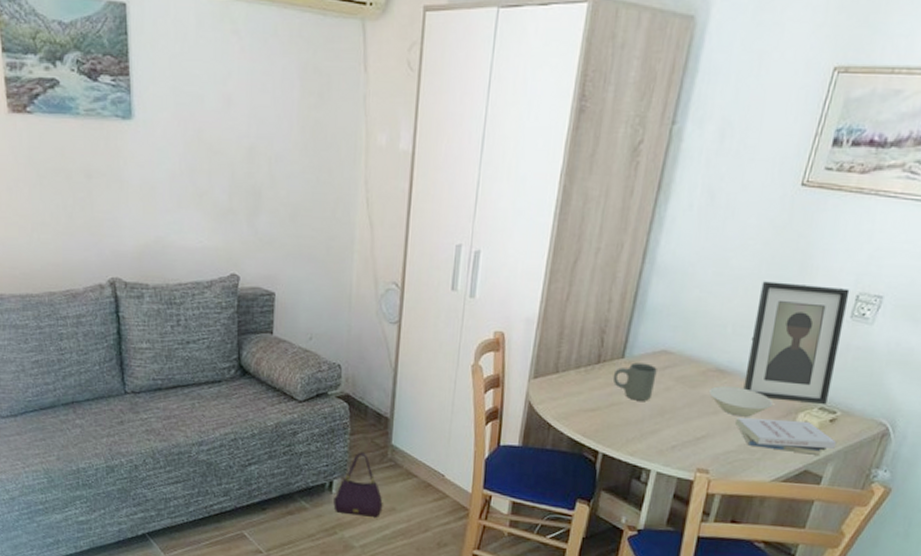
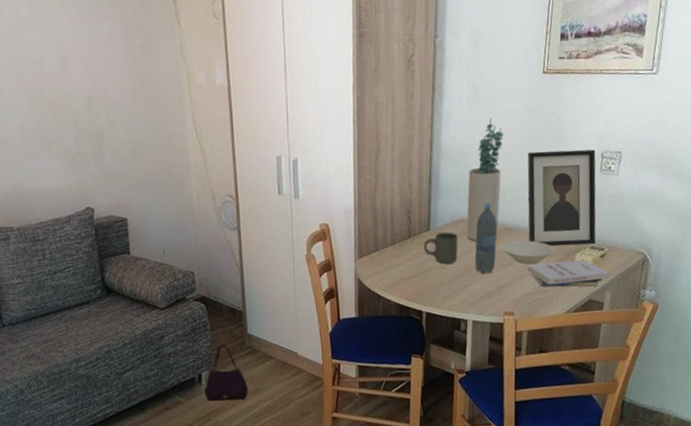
vase: none [668,233,736,379] -> present [466,118,504,241]
water bottle: none [671,336,709,419] -> present [474,203,498,273]

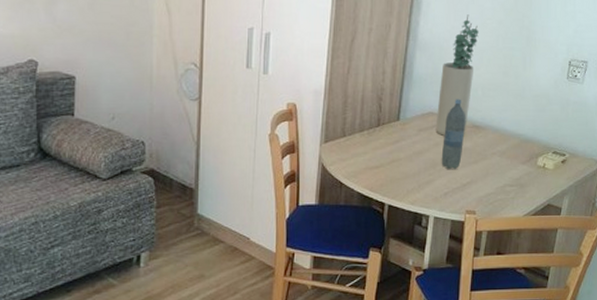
handbag: present [204,344,249,401] -> none [142,223,193,286]
mug: present [423,232,458,264] -> none [391,124,427,156]
bowl: present [502,240,554,264] -> none [470,139,519,164]
picture frame: present [527,149,596,247] -> none [495,52,564,150]
books: present [528,259,610,287] -> none [492,163,569,191]

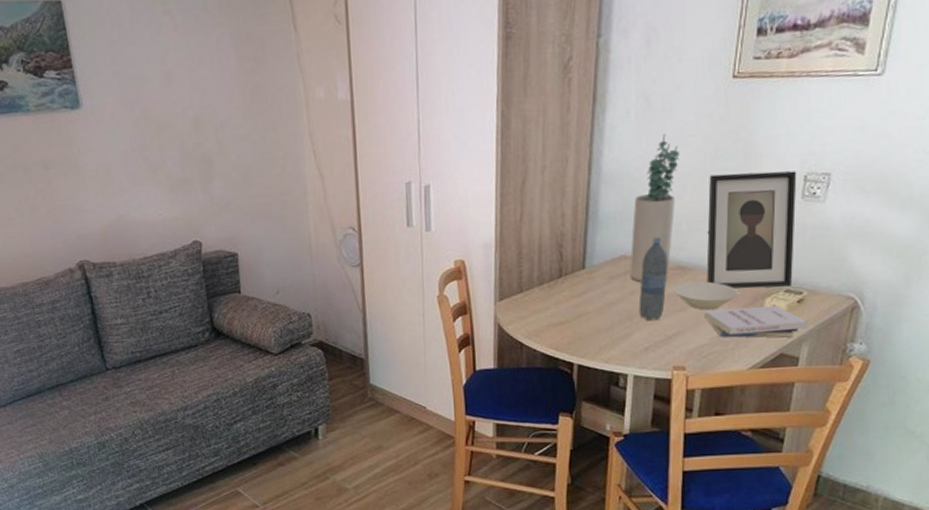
bowl: none [470,139,519,164] -> present [674,281,739,310]
books: none [492,163,569,191] -> present [704,305,808,338]
picture frame: none [495,52,564,150] -> present [706,171,797,289]

